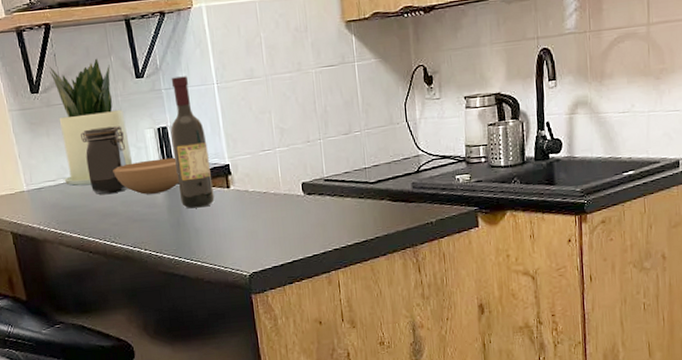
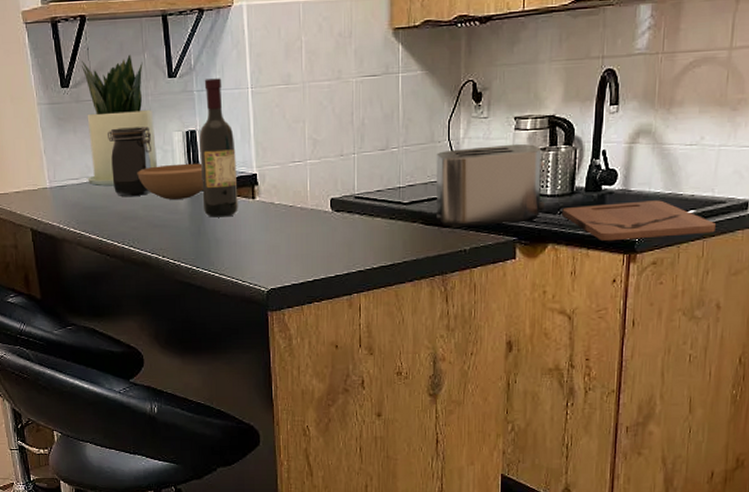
toaster: none [396,120,501,202] -> present [436,143,546,228]
cutting board: none [516,164,653,205] -> present [562,200,715,242]

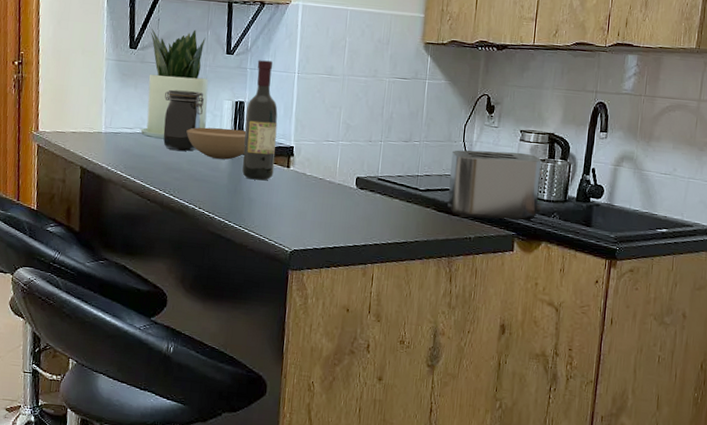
cutting board: present [562,200,715,242] -> none [555,212,684,251]

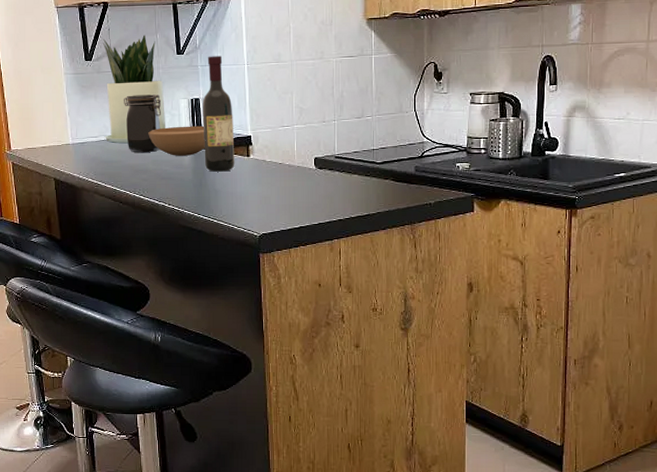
toaster: present [447,150,543,221] -> none [404,115,498,184]

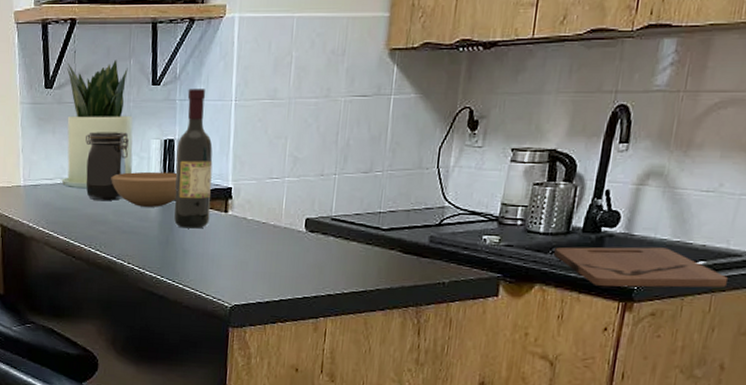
cutting board: none [512,164,643,199] -> present [554,246,728,288]

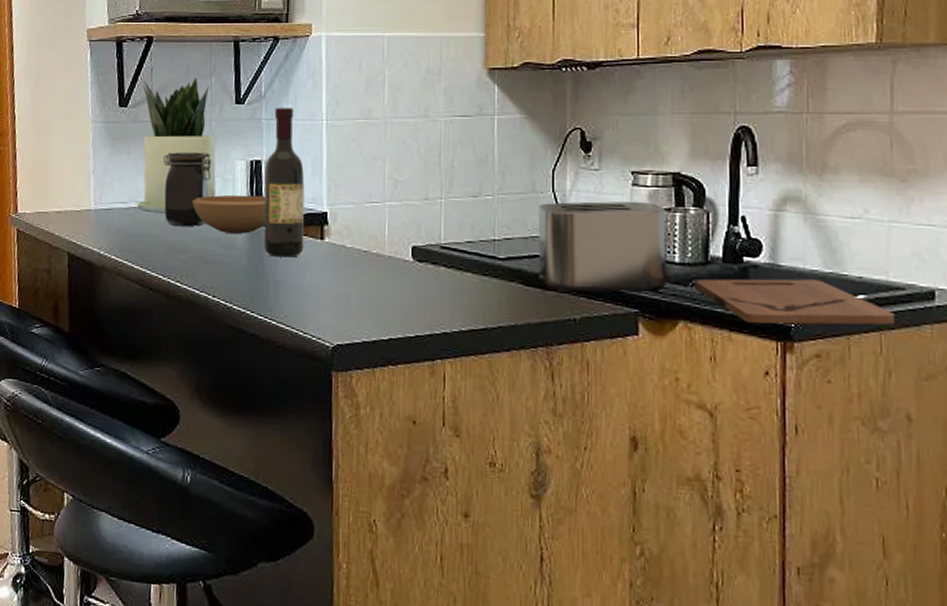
toaster: none [416,176,540,260] -> present [538,201,674,293]

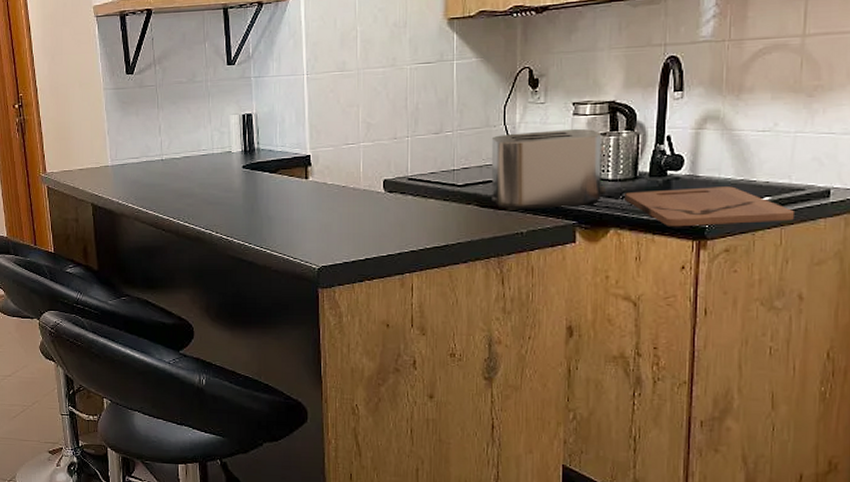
planter: present [135,78,216,213] -> none [145,44,215,165]
jar: present [164,152,211,226] -> none [168,110,209,175]
bowl: present [192,194,266,234] -> none [194,144,258,179]
wine bottle: present [263,108,305,258] -> none [255,65,291,196]

